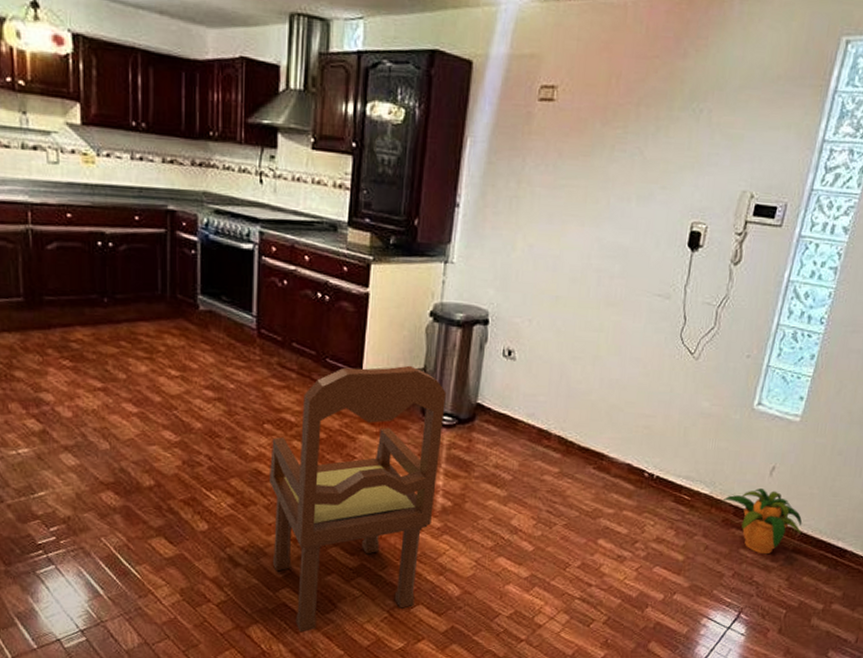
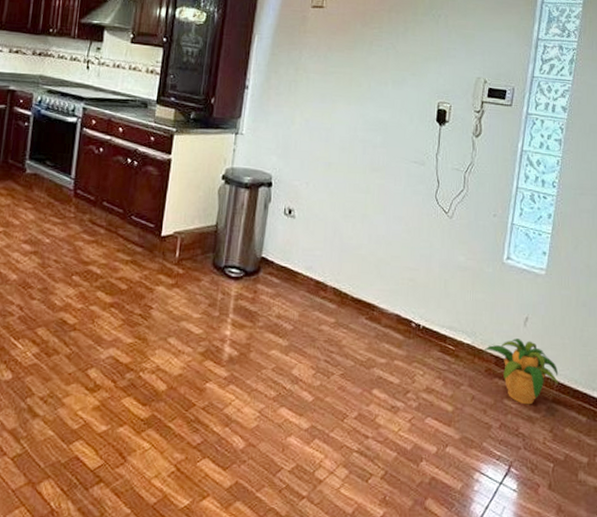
dining chair: present [270,365,446,633] -> none [68,222,235,489]

